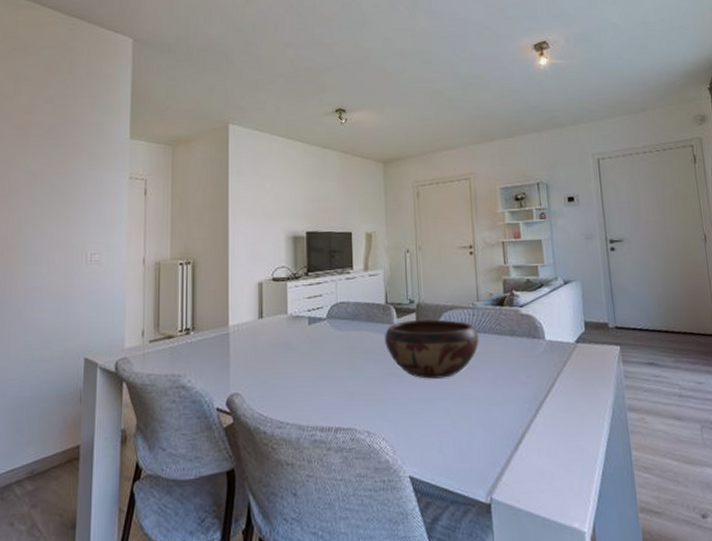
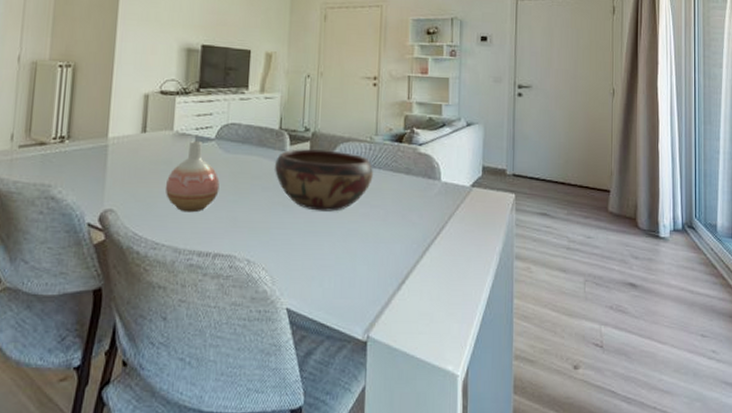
vase: none [284,321,335,391] -> present [165,140,220,213]

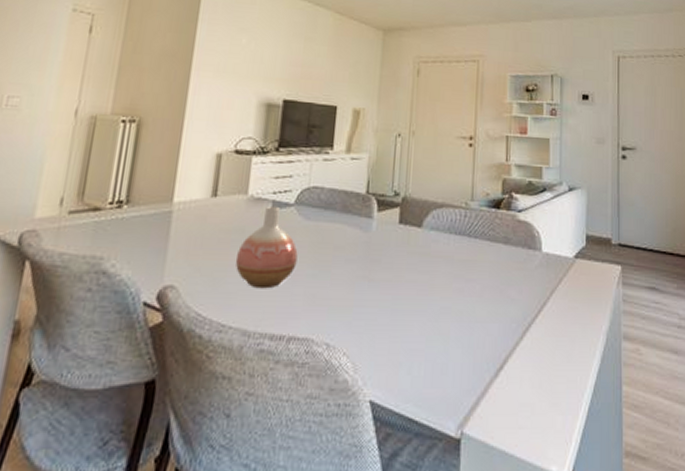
decorative bowl: present [274,149,373,212] -> none [359,215,469,287]

